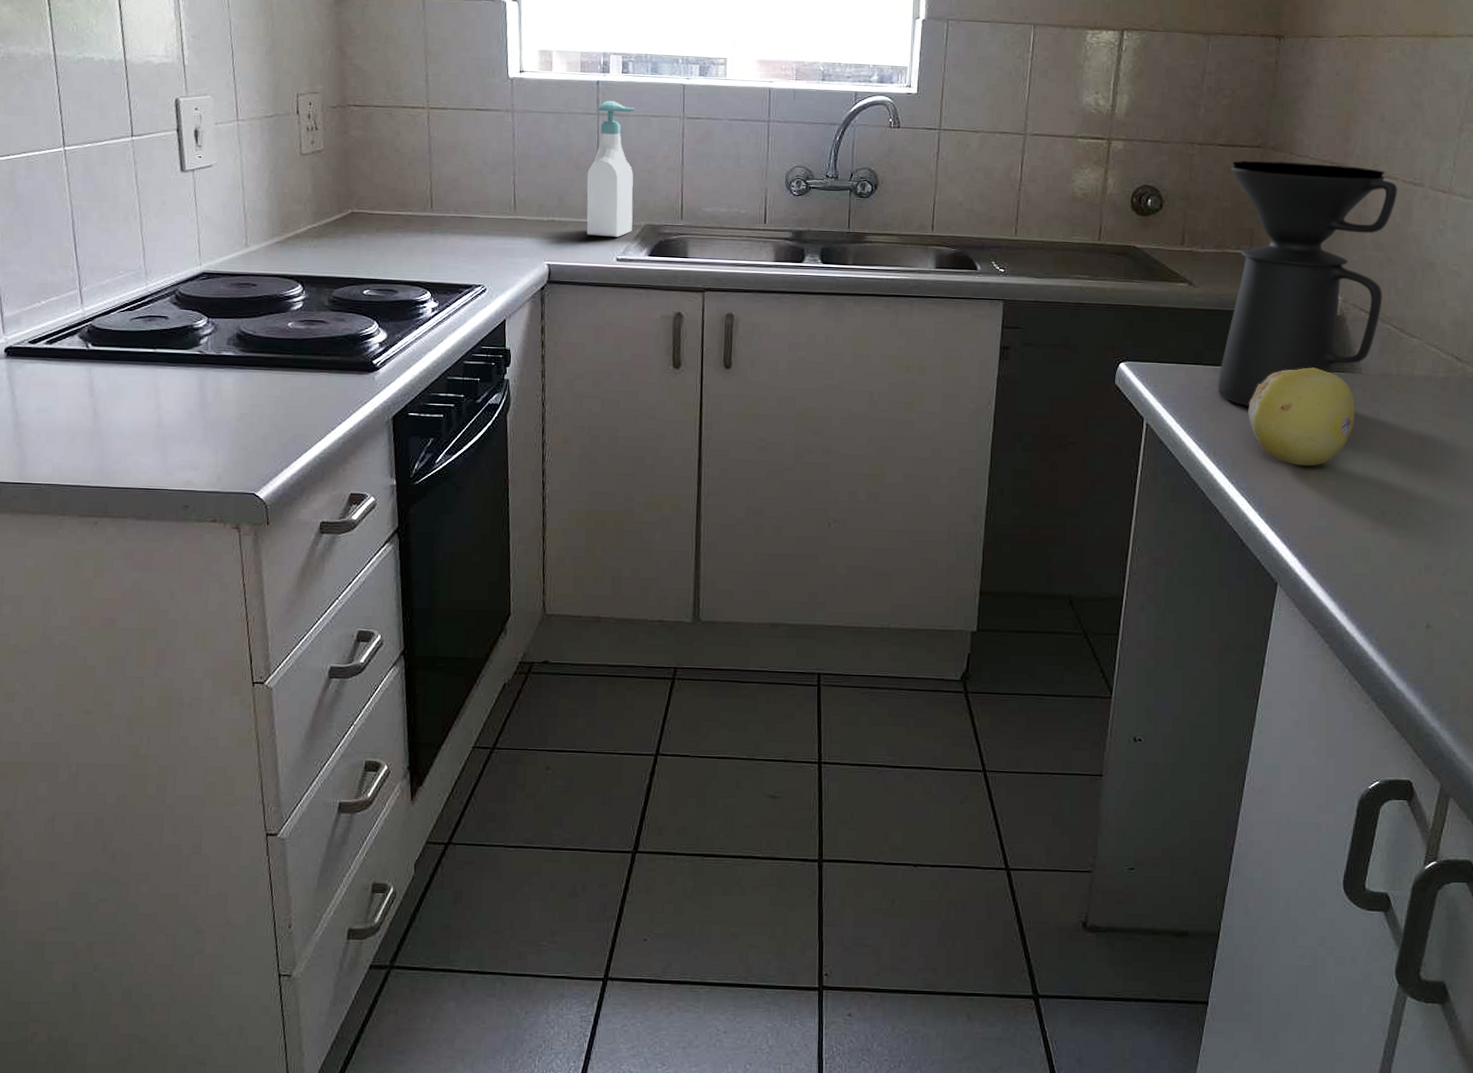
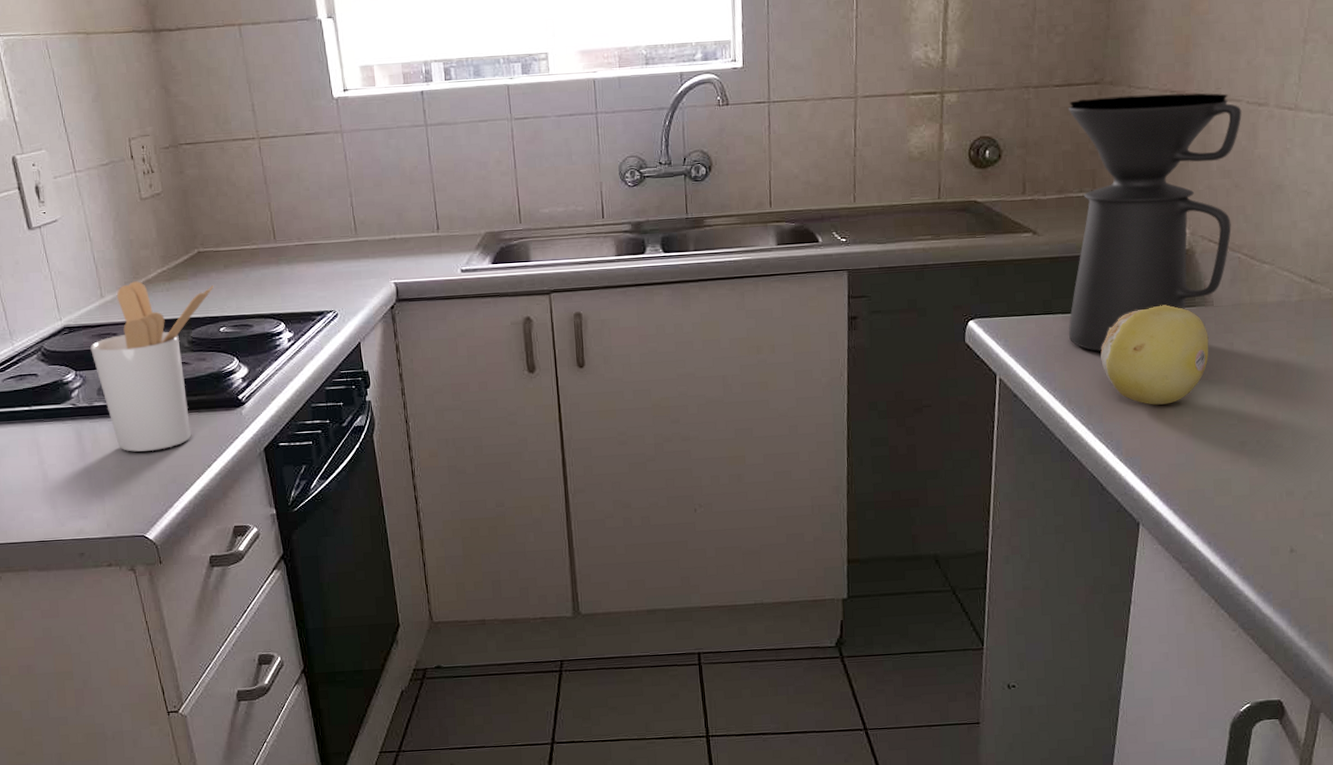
utensil holder: none [227,234,363,407] -> present [90,281,214,452]
soap bottle: present [586,101,635,237] -> none [422,110,473,250]

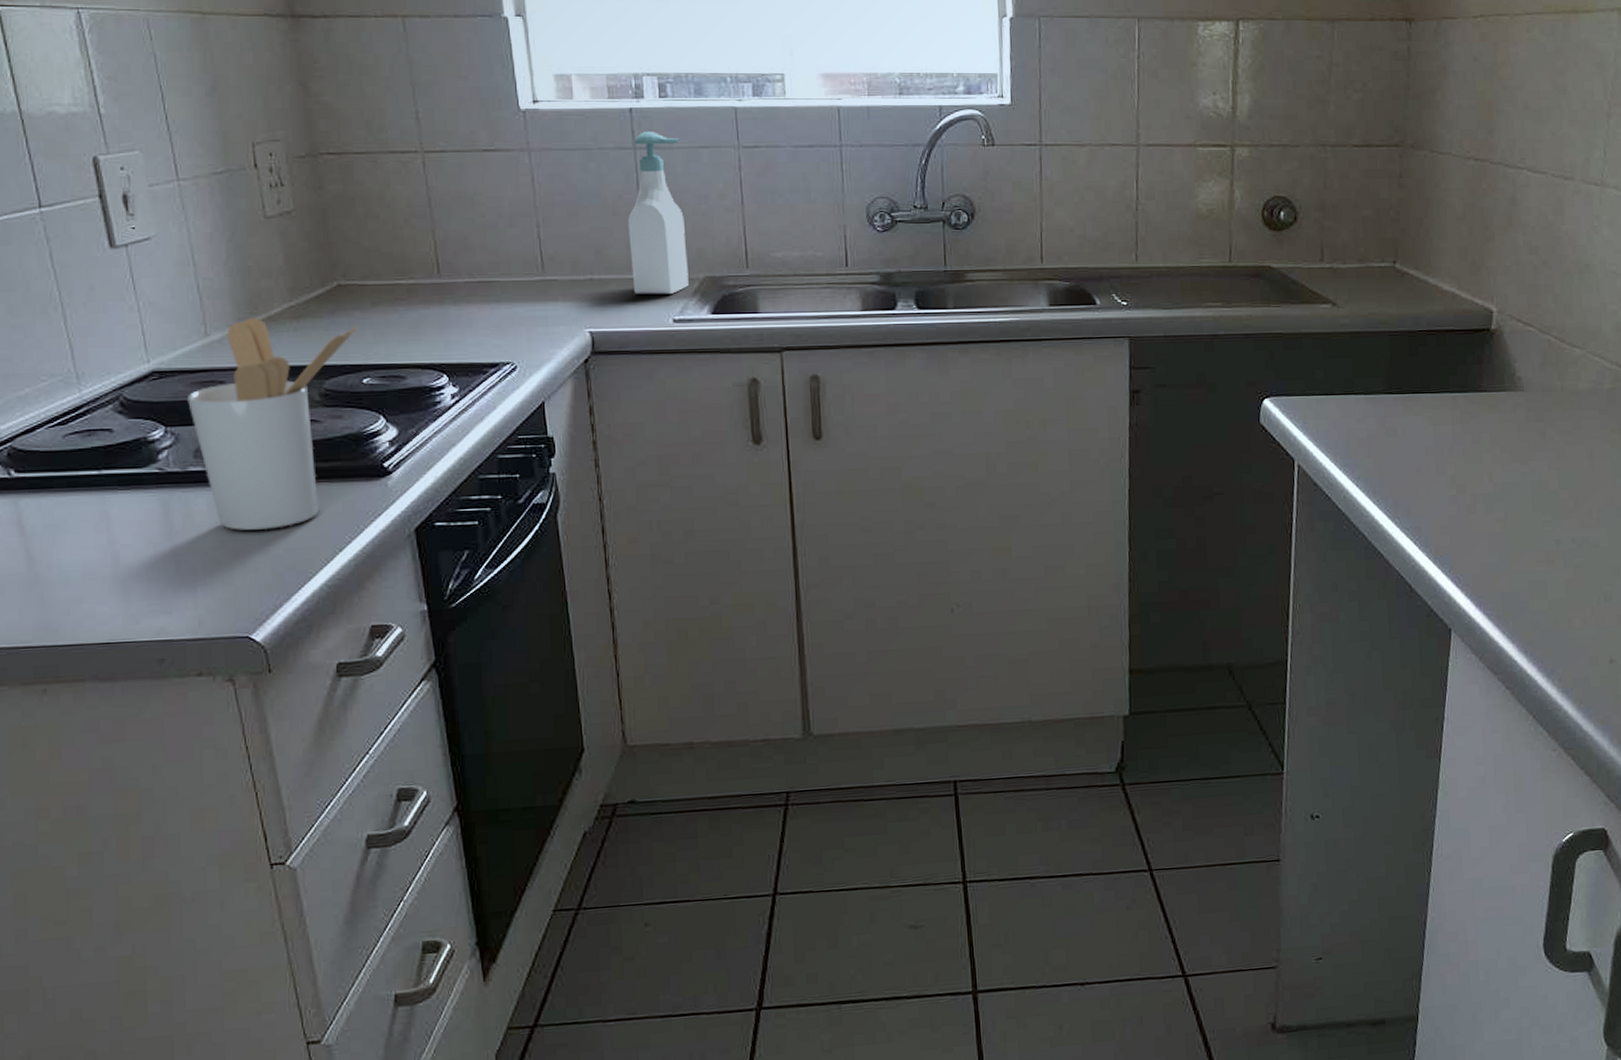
soap bottle: none [422,110,473,250] -> present [628,131,689,295]
coffee maker: present [1068,93,1242,351] -> none [1368,161,1548,437]
fruit: present [1100,305,1209,405] -> none [1406,388,1520,498]

